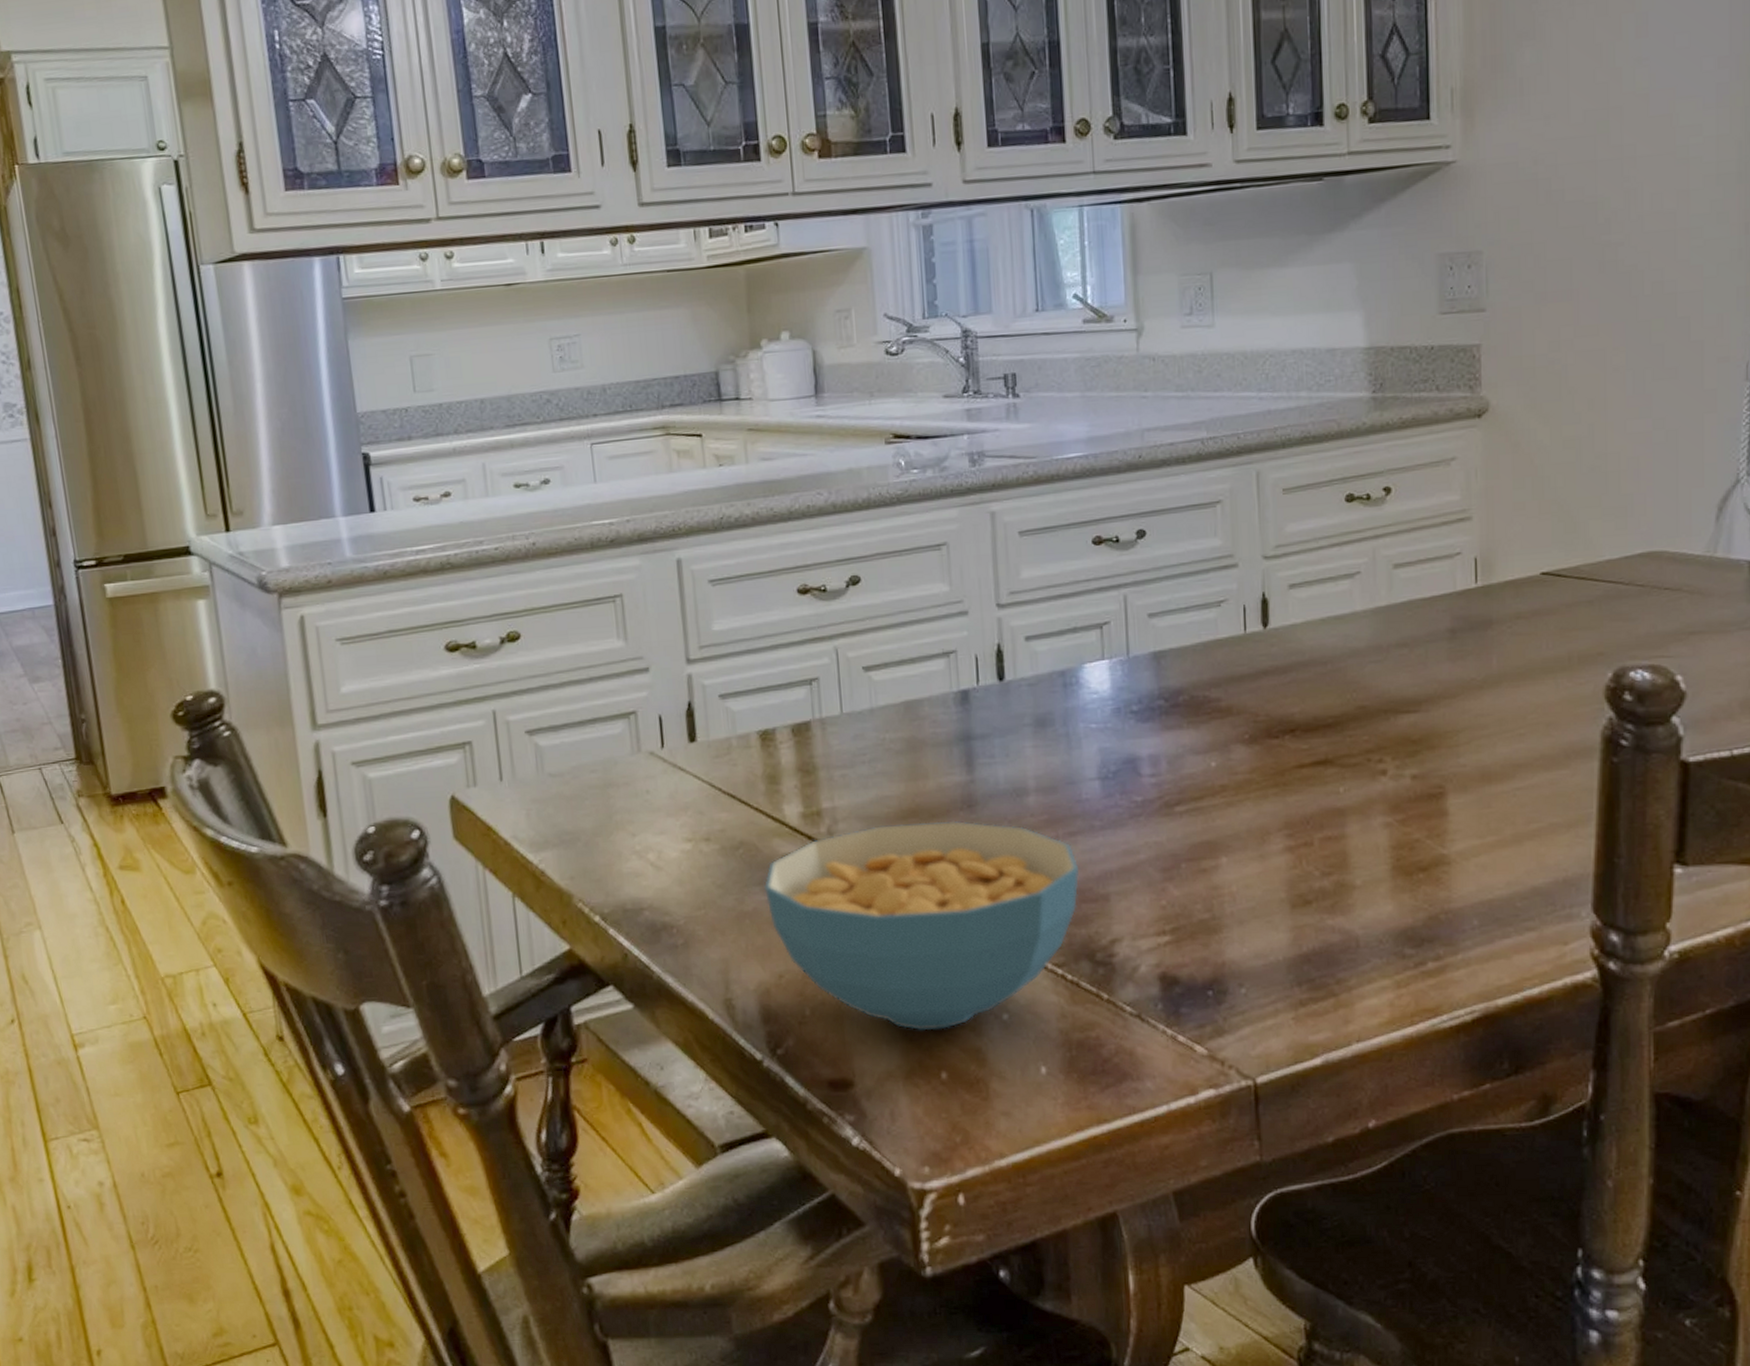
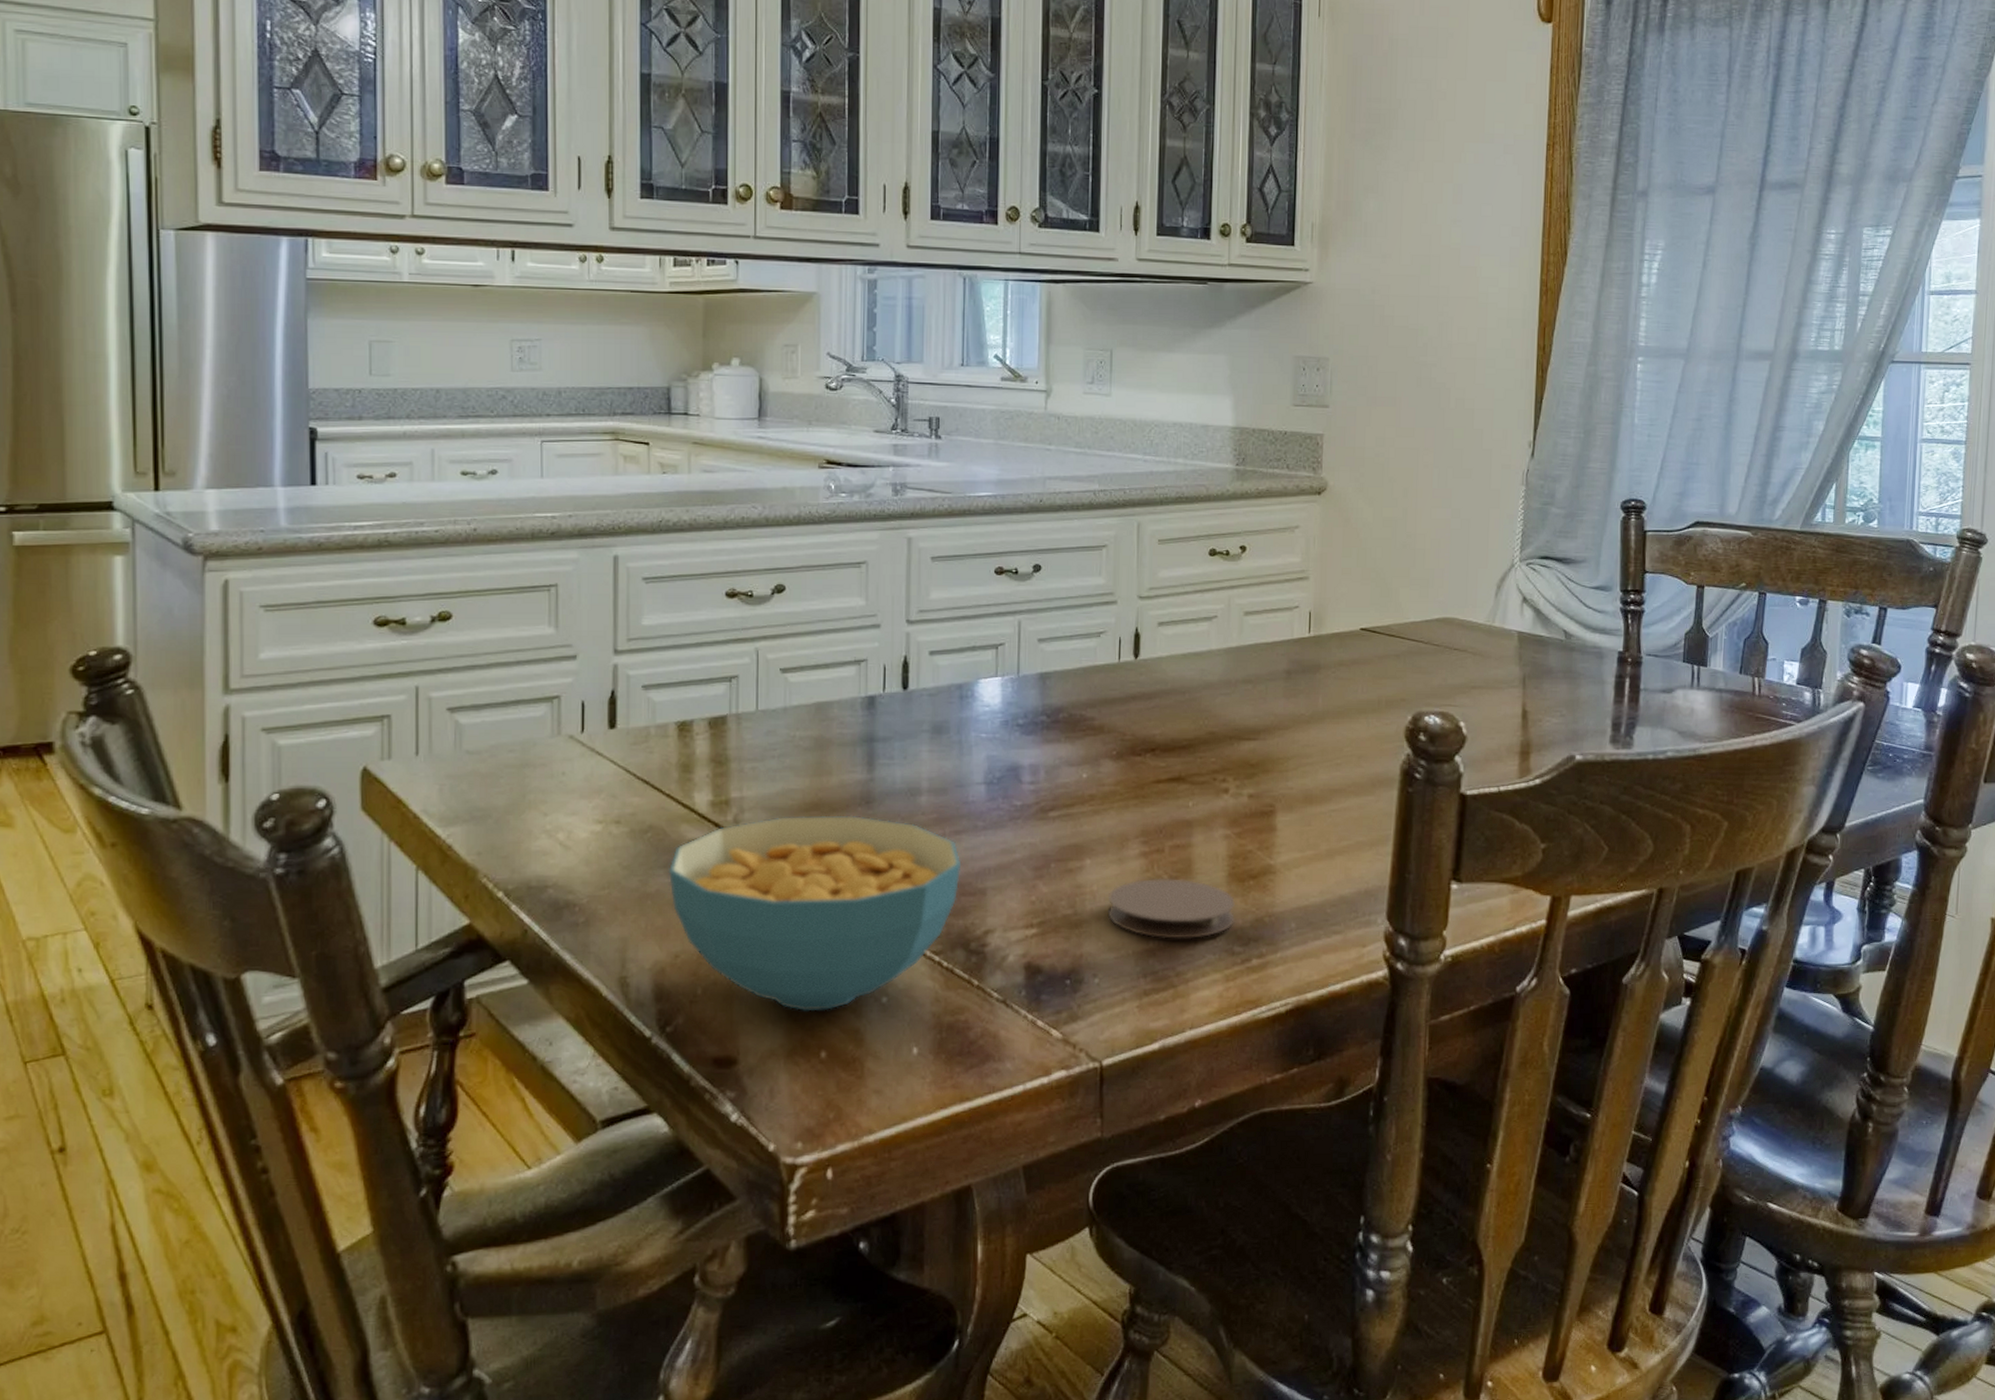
coaster: none [1250,874,1404,943] -> present [1107,879,1236,939]

